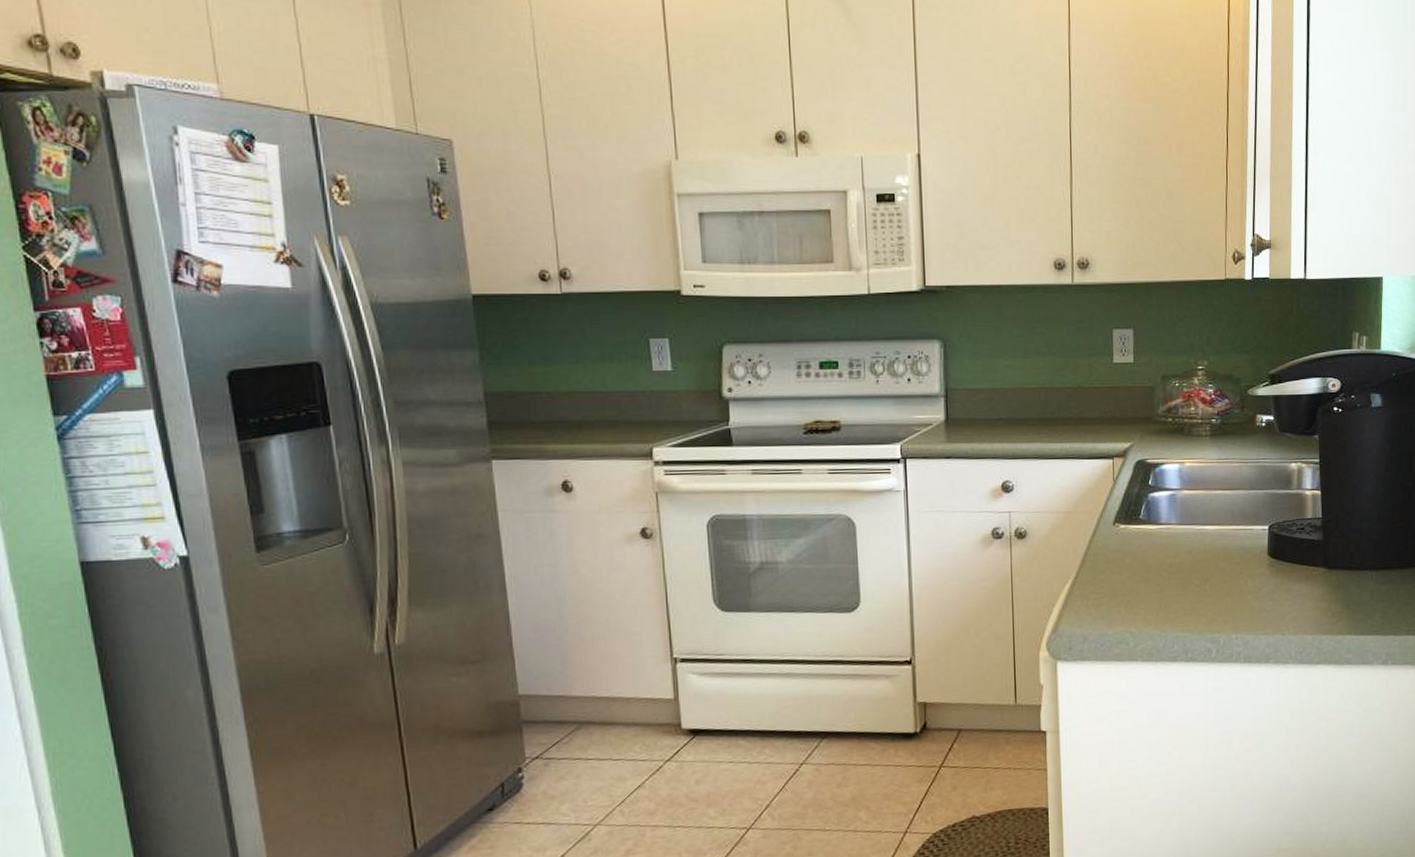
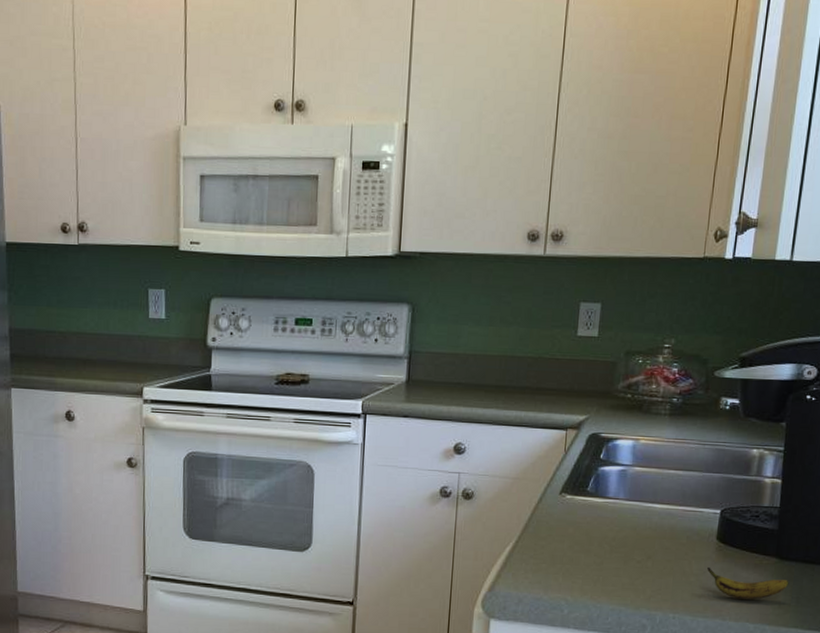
banana: none [1263,583,1339,612] -> present [707,566,789,600]

